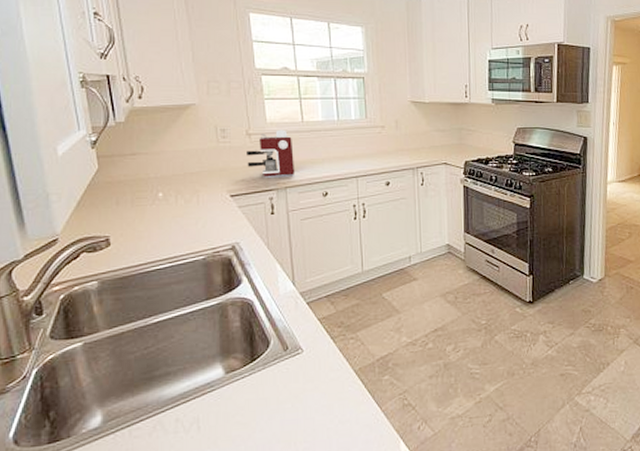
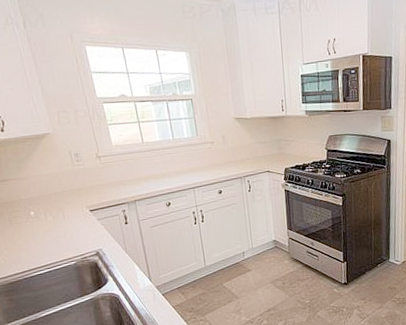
coffee maker: present [245,129,295,177] -> none [97,150,142,193]

